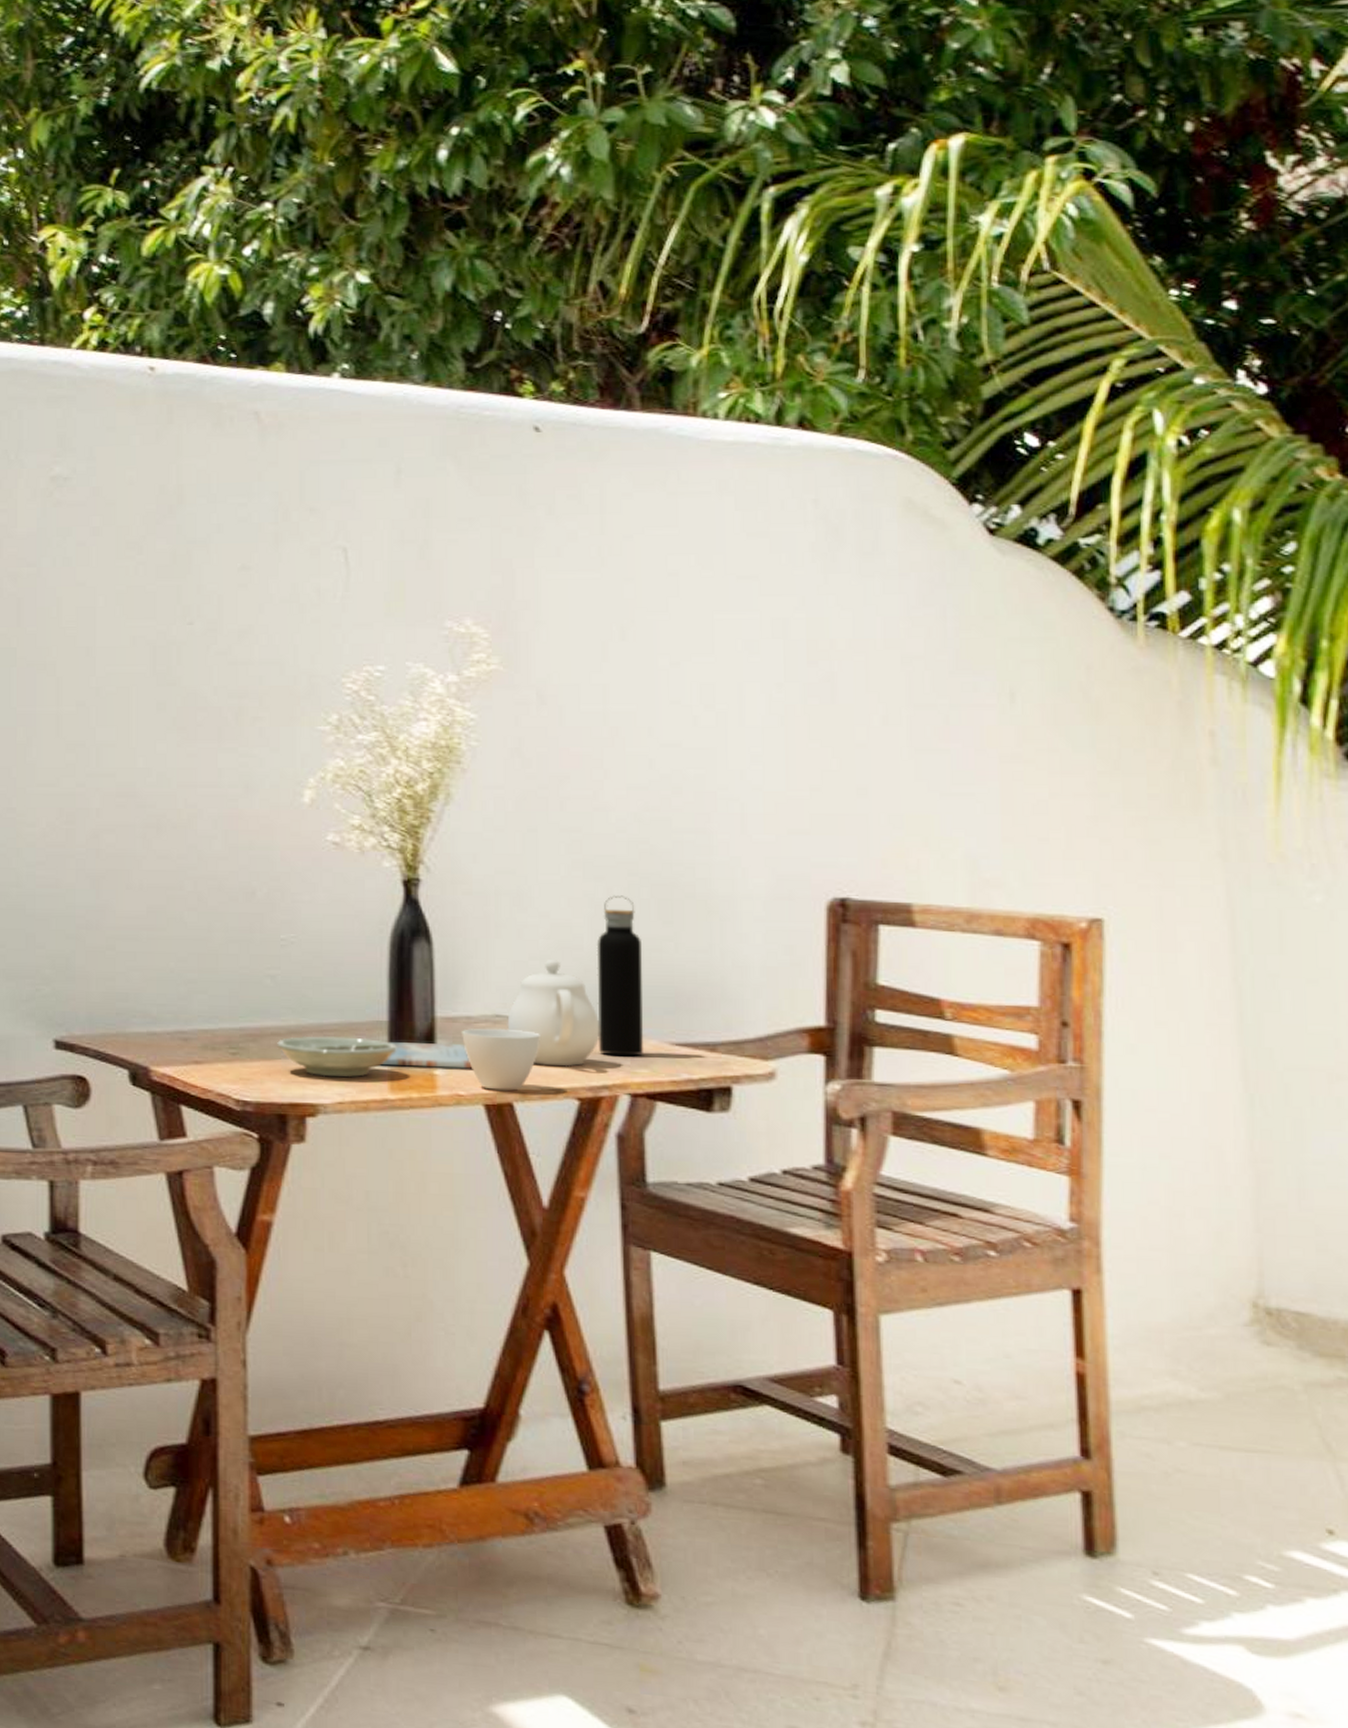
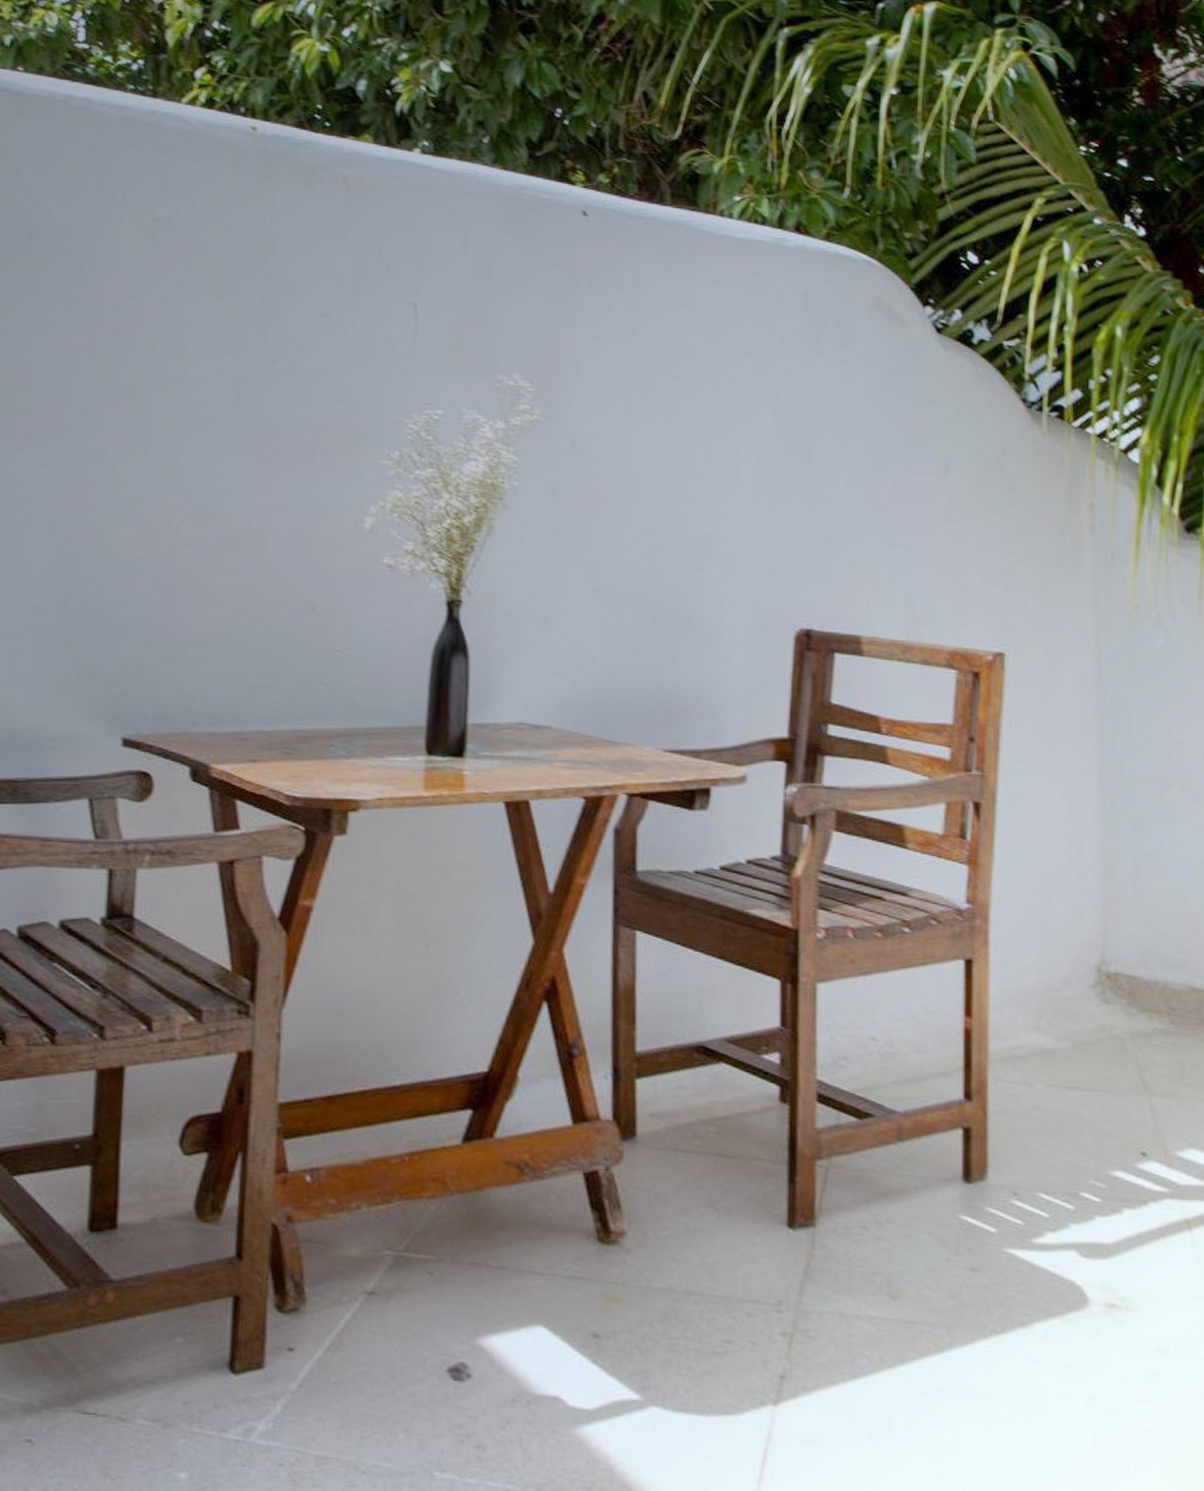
saucer: present [277,1036,397,1077] -> none [327,738,432,776]
magazine: present [381,1042,472,1069] -> none [417,745,496,770]
cup: present [462,1028,540,1091] -> none [489,734,556,790]
teapot: present [507,958,600,1067] -> none [528,674,606,769]
water bottle: present [596,895,643,1056] -> none [604,621,645,761]

